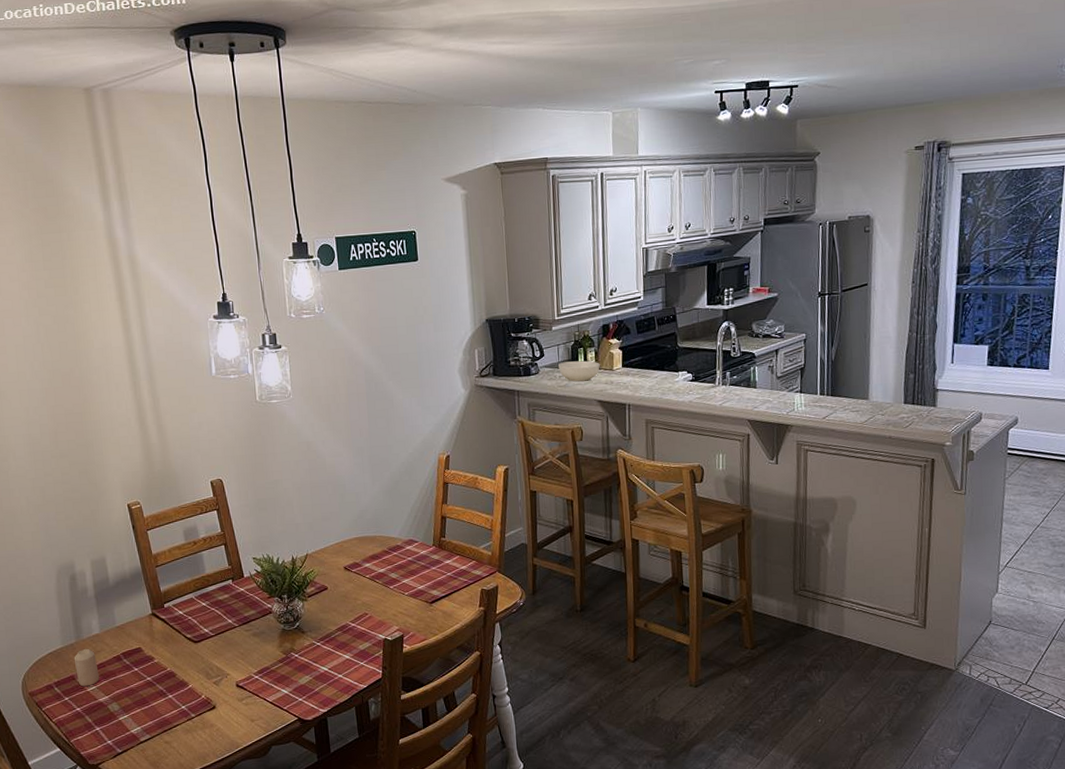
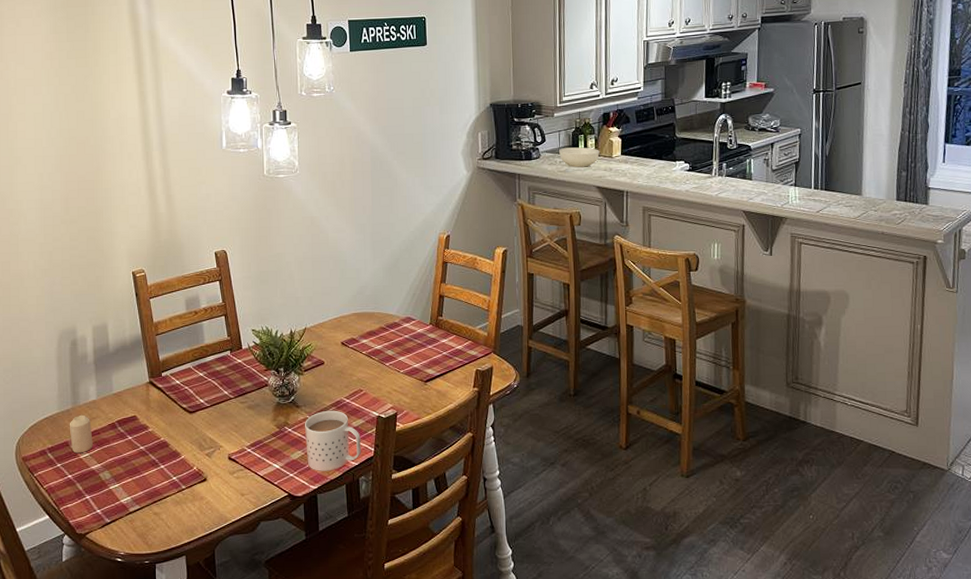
mug: none [310,634,369,696] -> present [304,410,361,472]

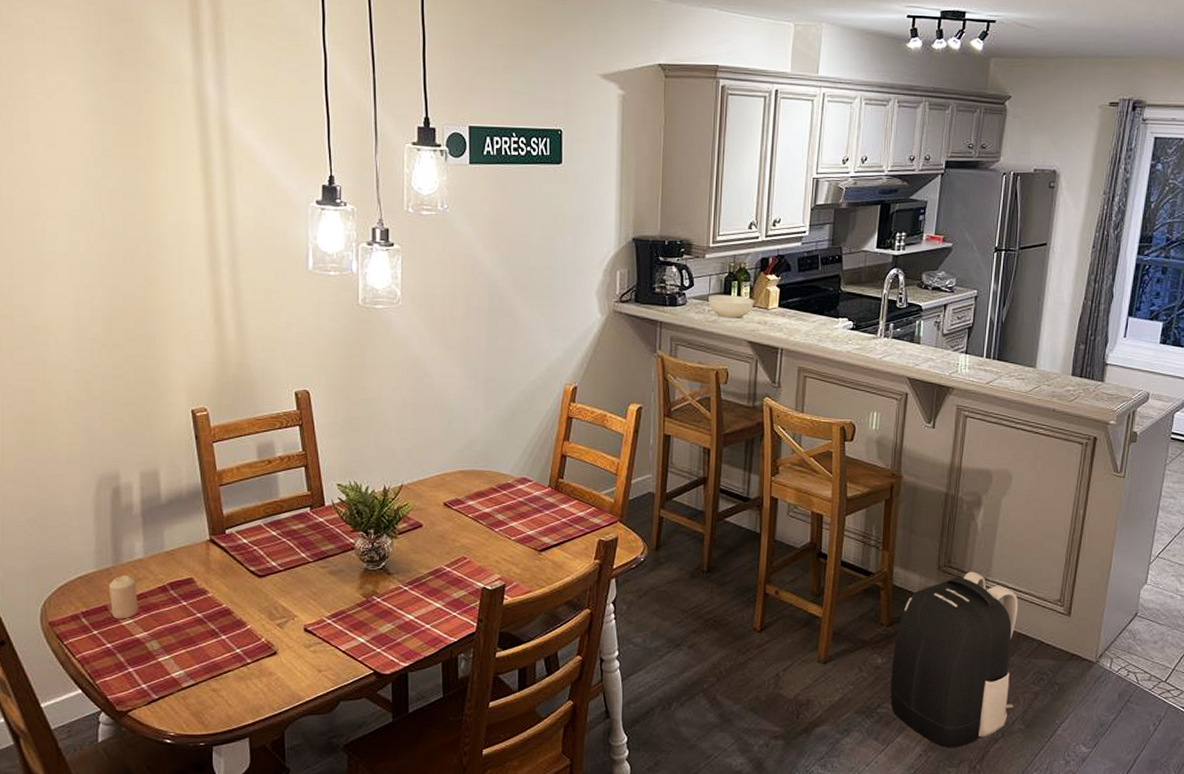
mug: present [304,410,361,472] -> none [396,579,462,648]
backpack: none [750,386,871,556] -> present [890,571,1019,748]

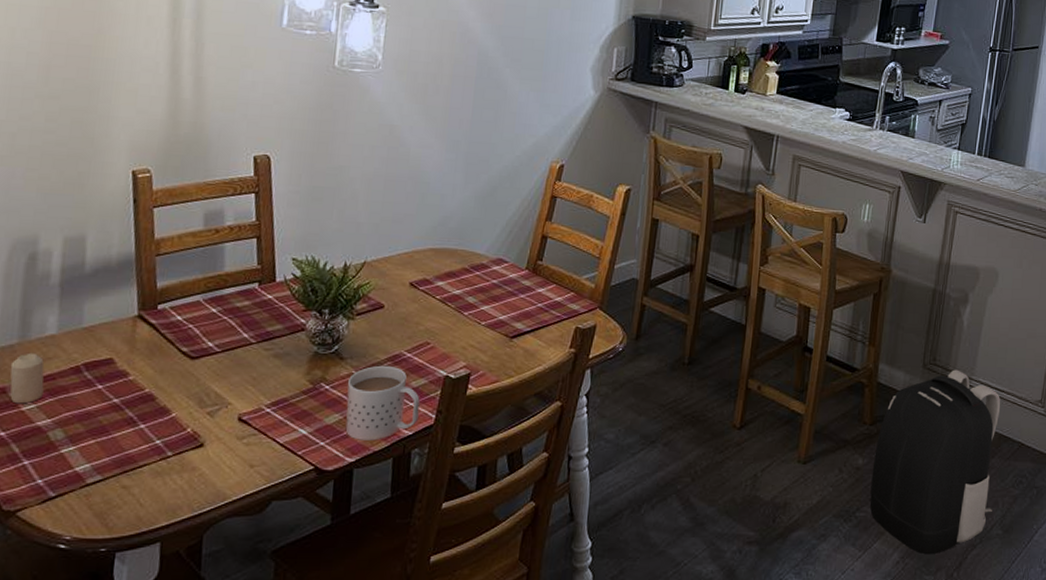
mug: none [396,579,462,648] -> present [345,365,420,442]
bowl: present [707,295,754,318] -> none [705,77,753,103]

